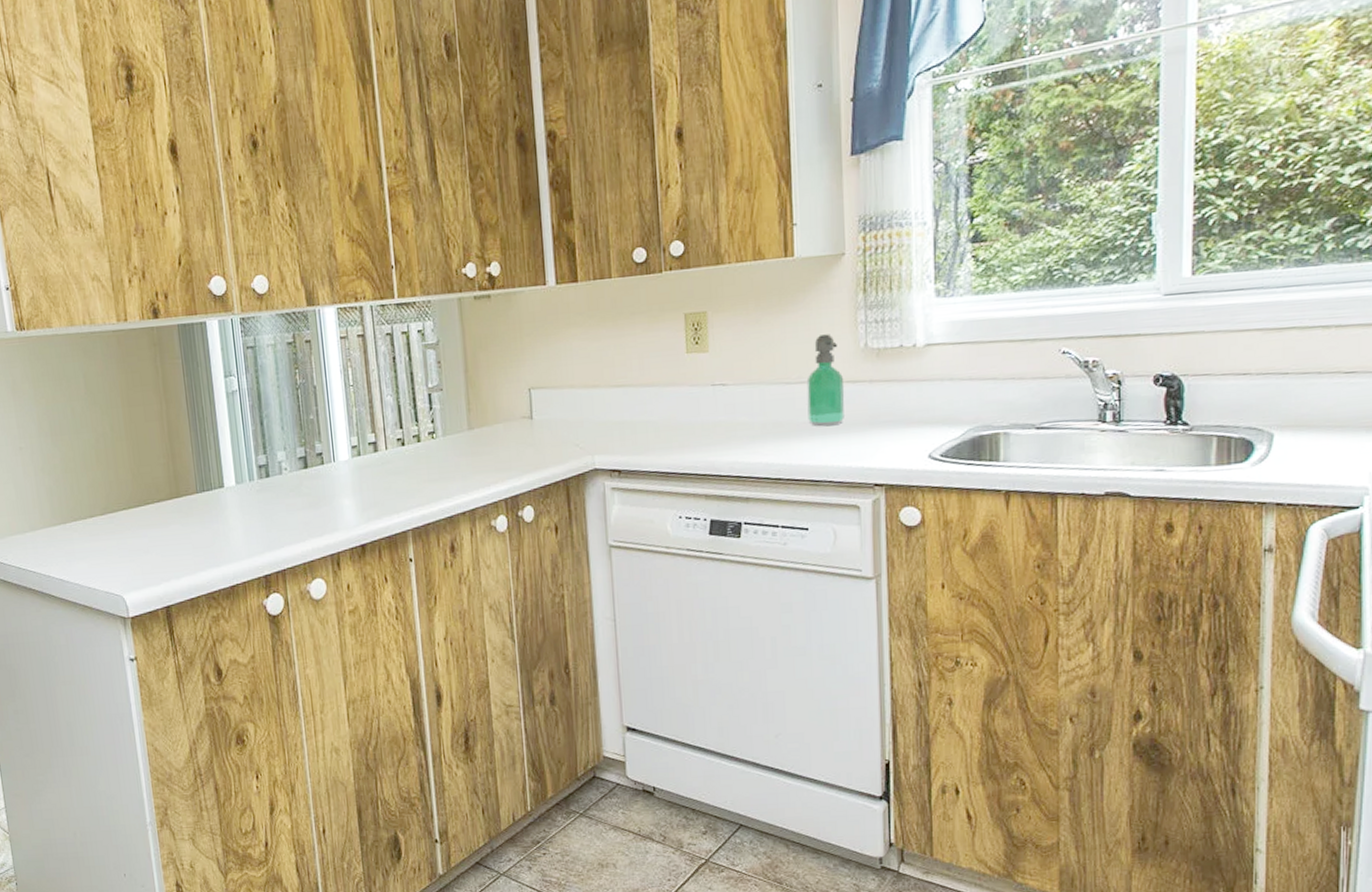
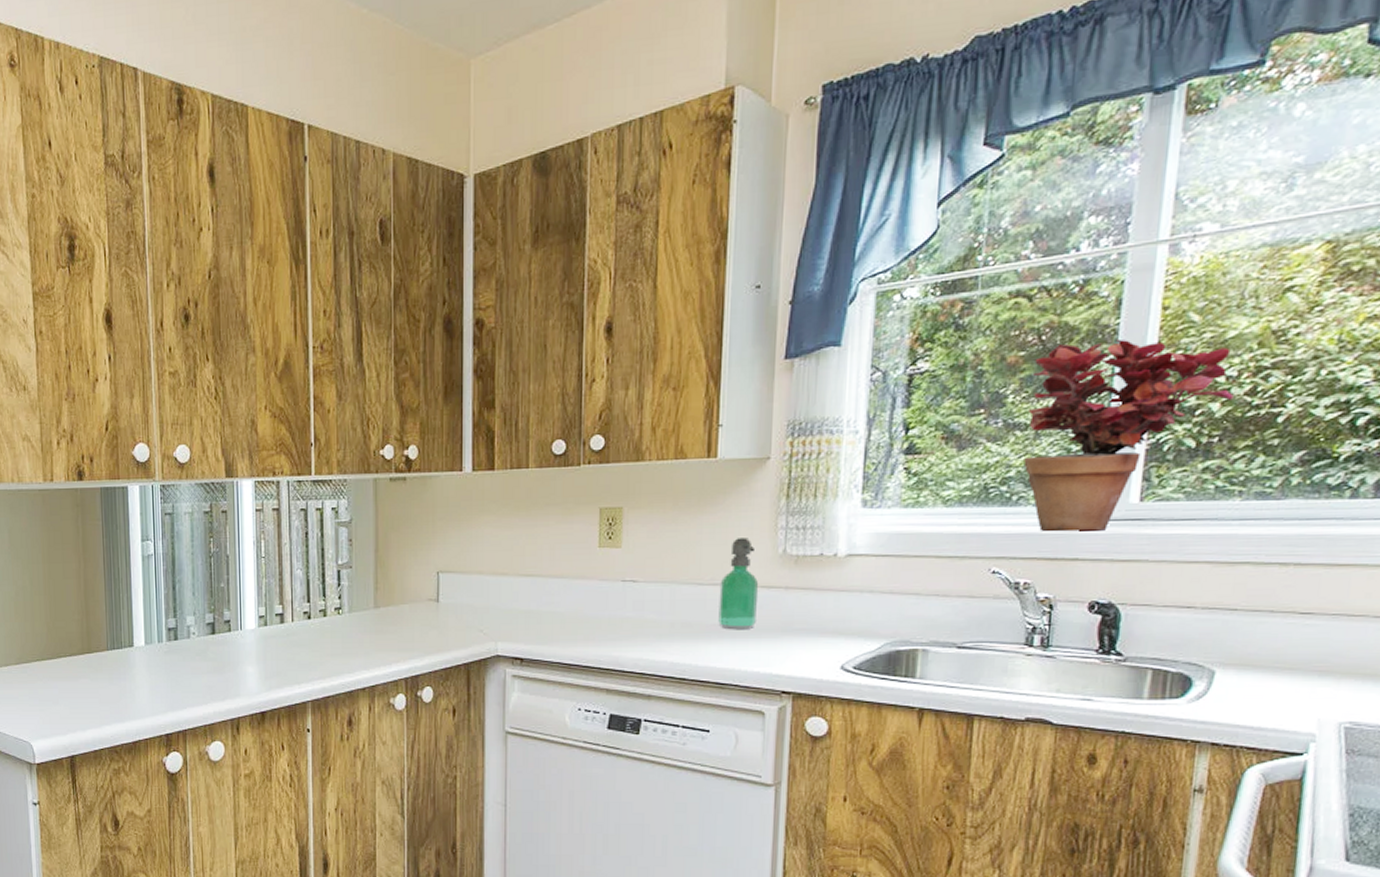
potted plant: none [1082,119,1268,310] -> present [1023,339,1234,532]

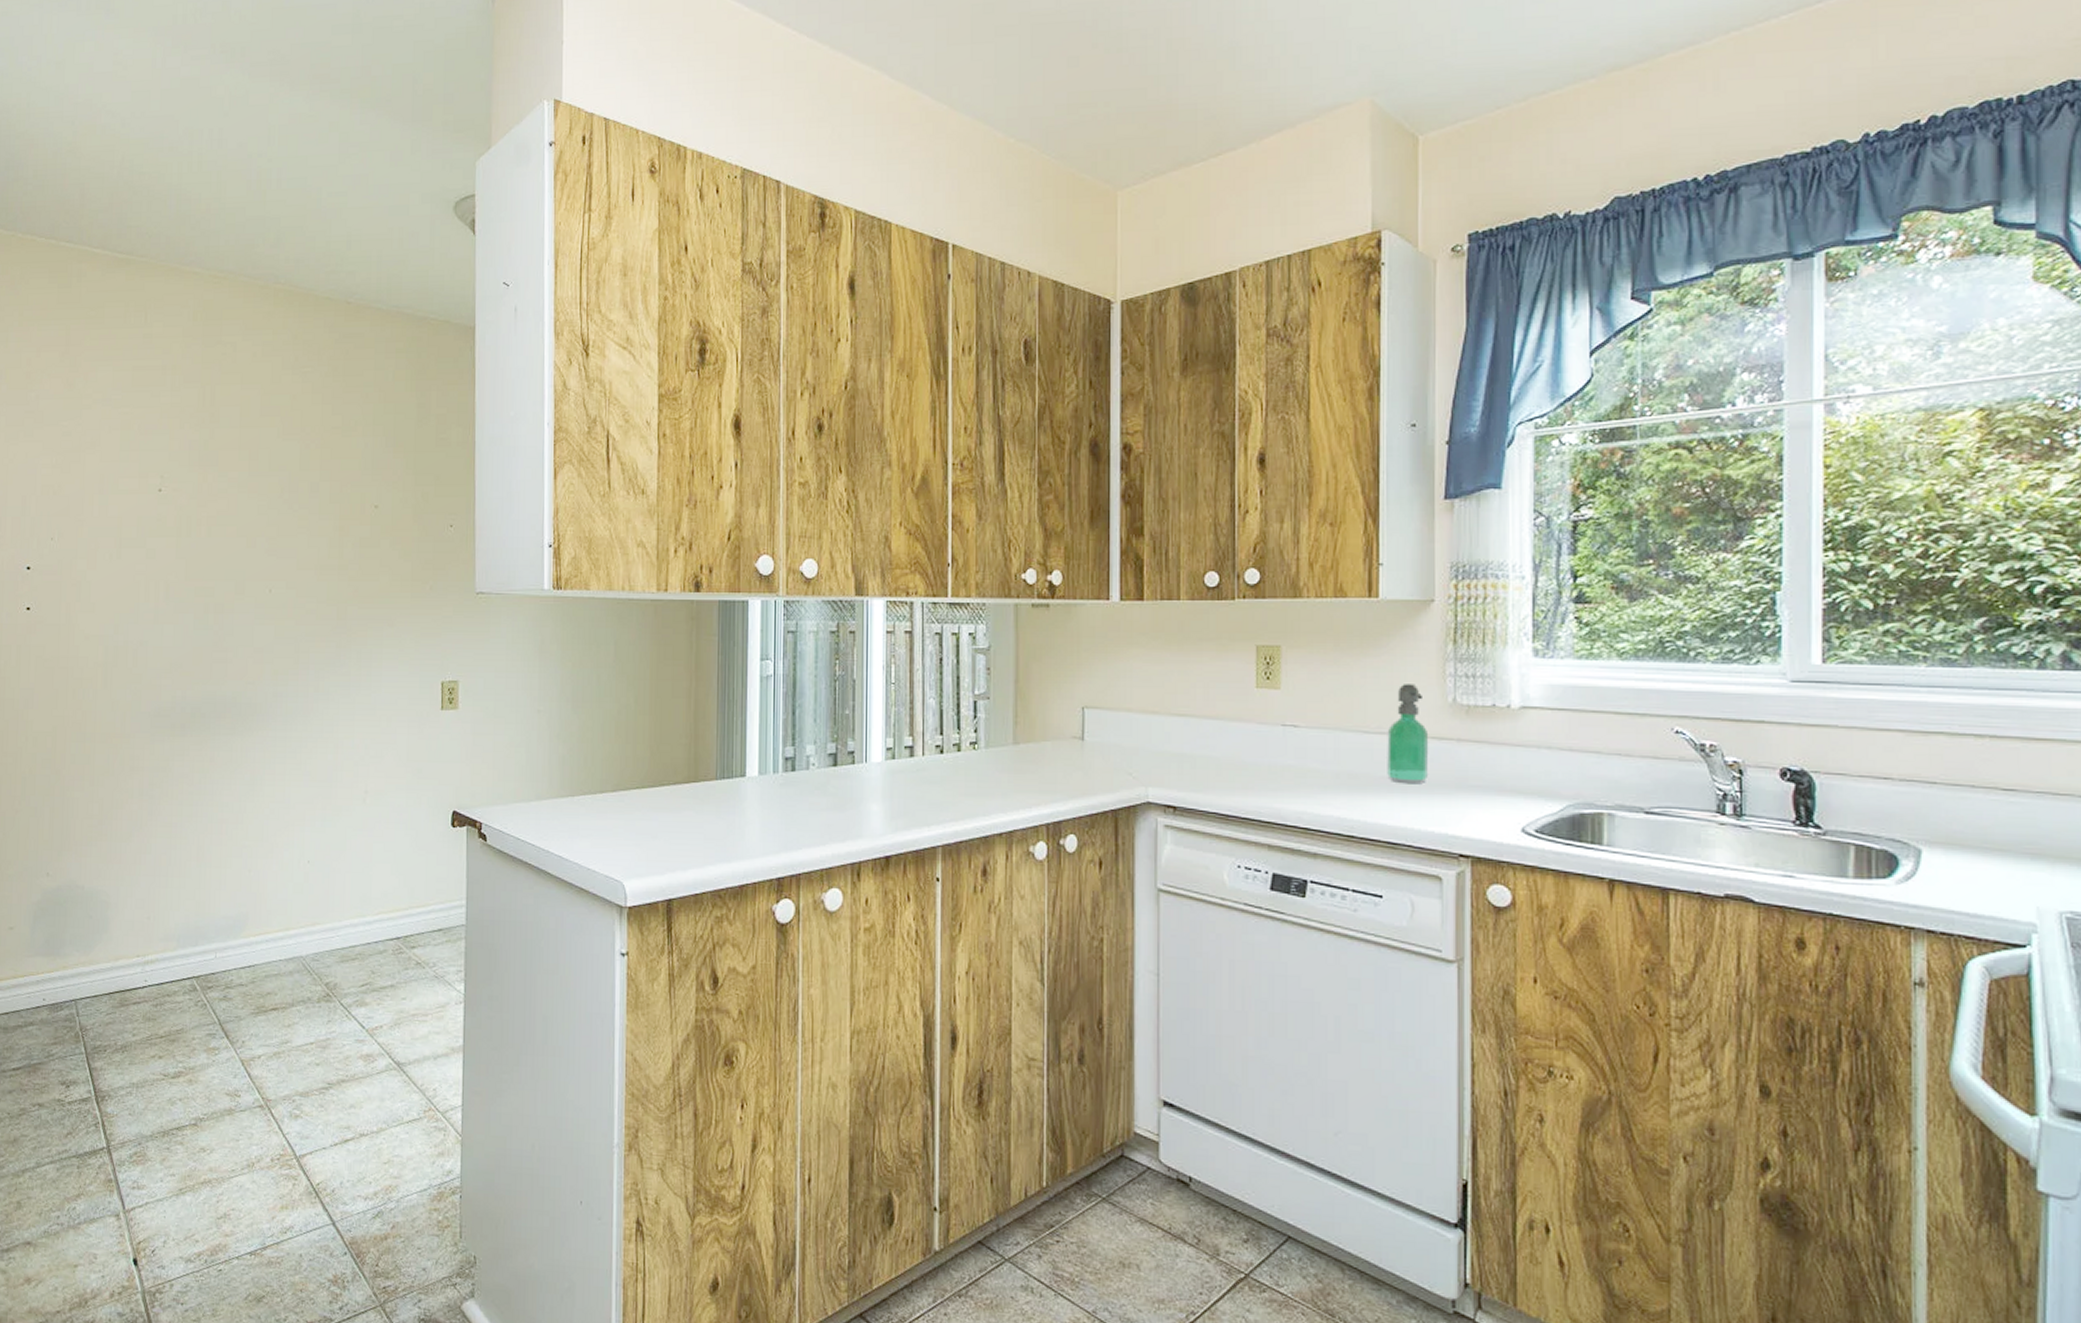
potted plant: present [1023,339,1234,532] -> none [1697,495,1906,692]

